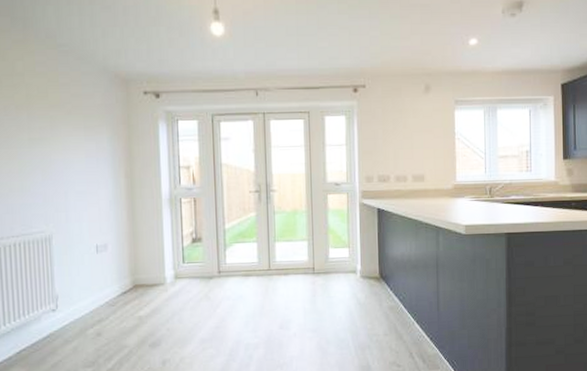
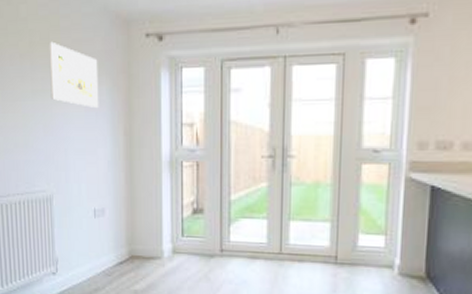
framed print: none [47,95,100,154] -> present [49,41,99,108]

